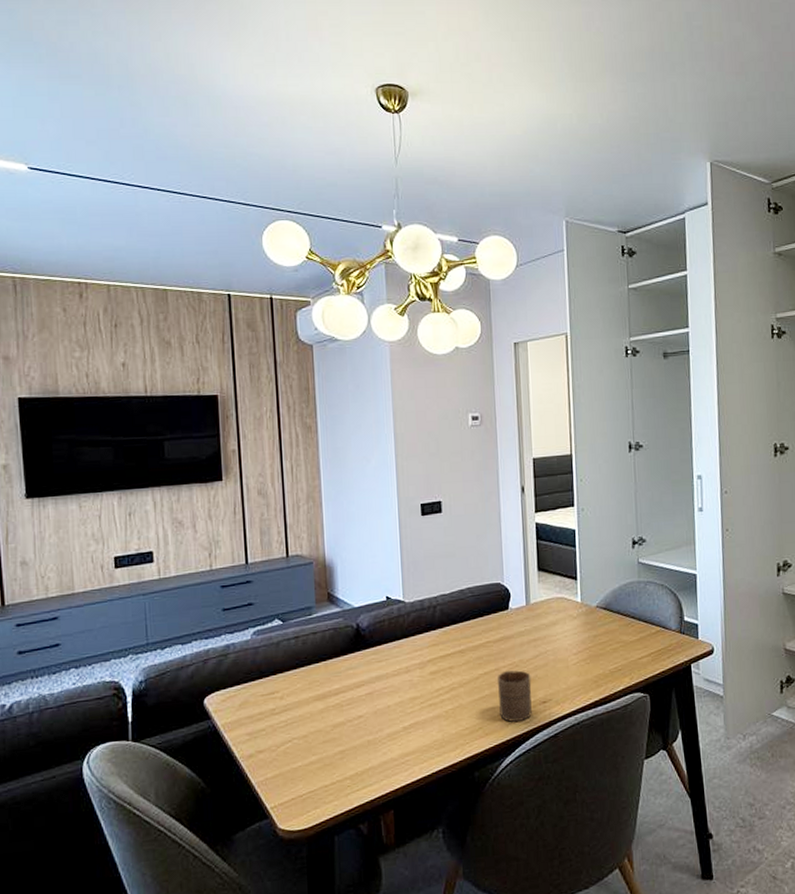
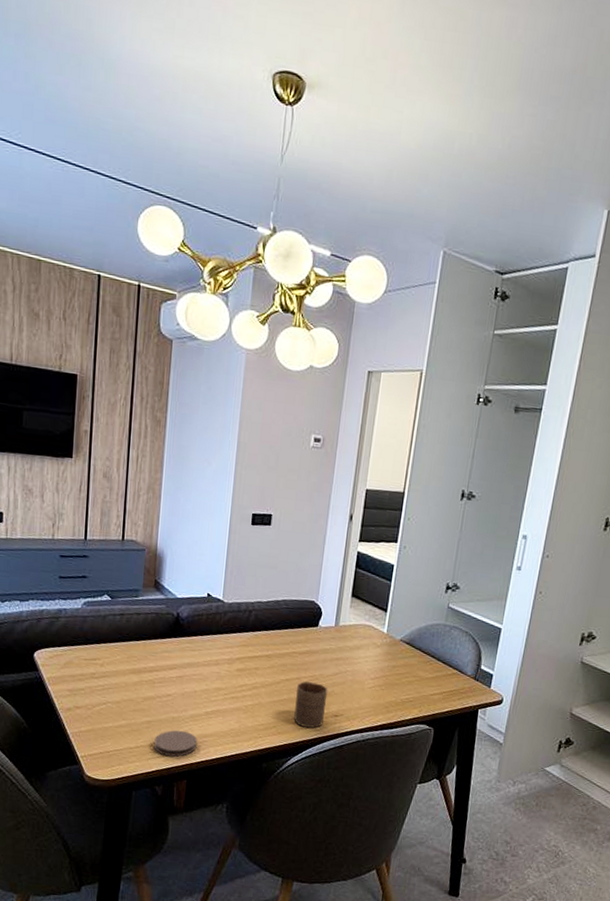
coaster: none [351,753,400,787] -> present [153,730,198,757]

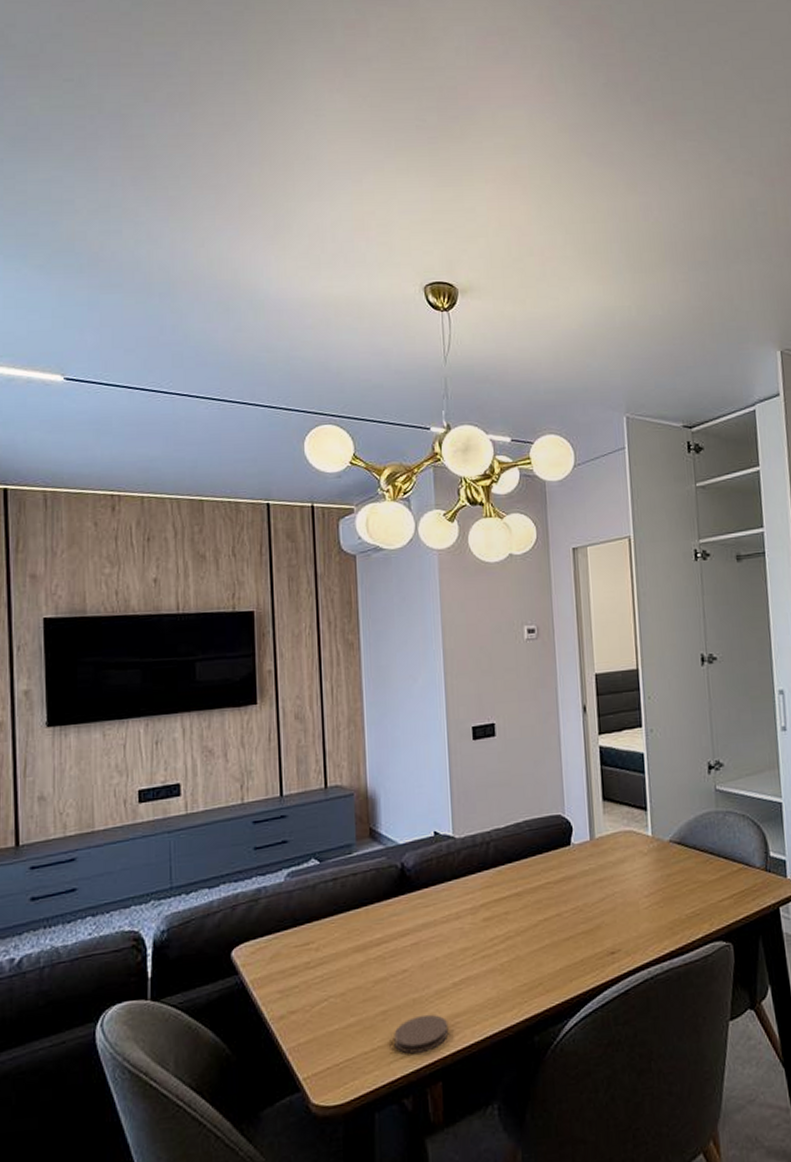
cup: present [294,681,328,728] -> none [559,915,599,977]

